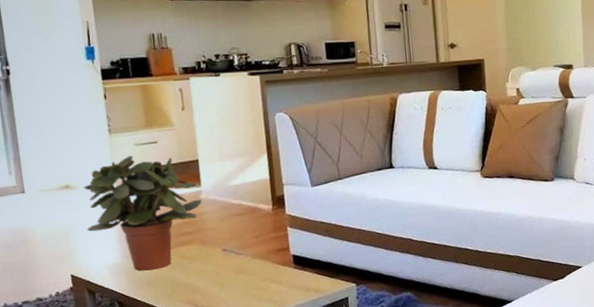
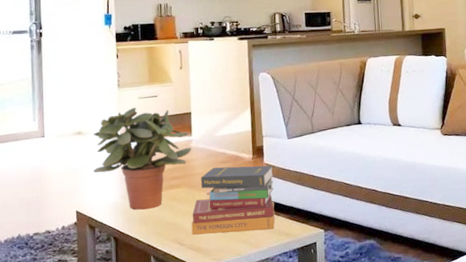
books: none [206,217,301,296] -> present [191,165,275,235]

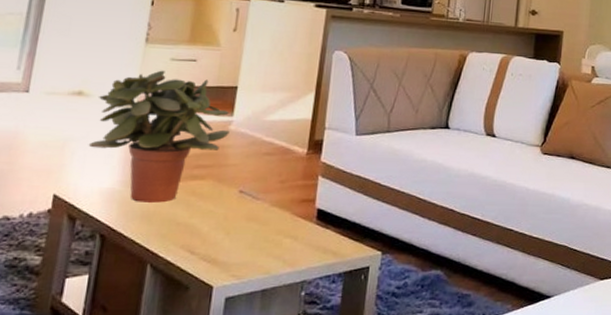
books: present [191,165,275,235] -> none [209,159,331,245]

